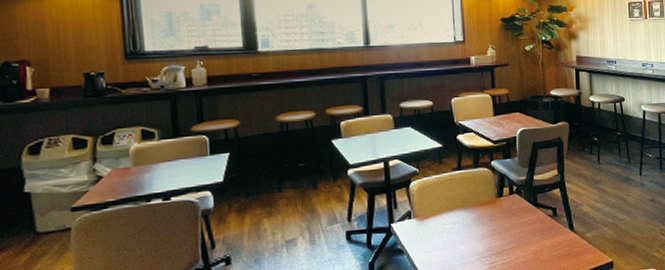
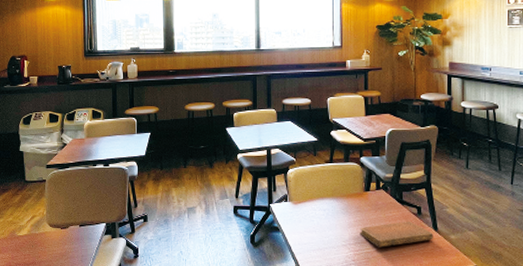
notebook: none [494,224,570,256] -> present [360,221,433,248]

